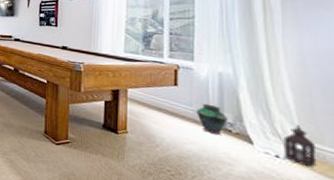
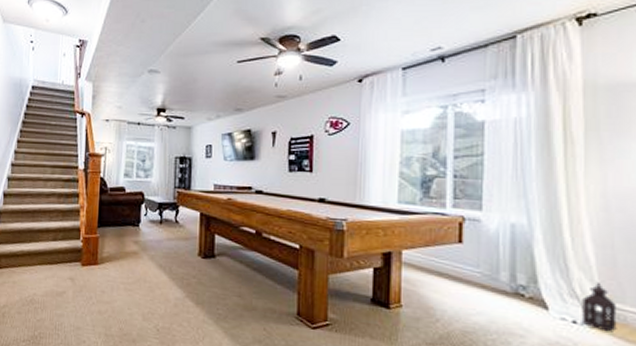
vase: present [196,103,228,135] -> none [484,263,521,301]

